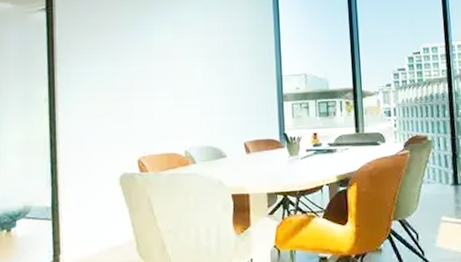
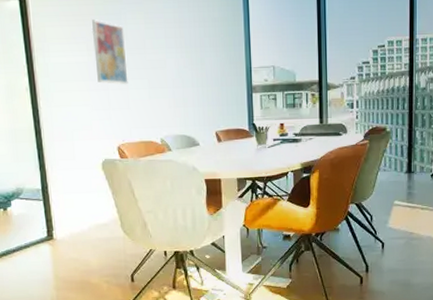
wall art: none [118,30,153,95] -> present [91,19,128,85]

